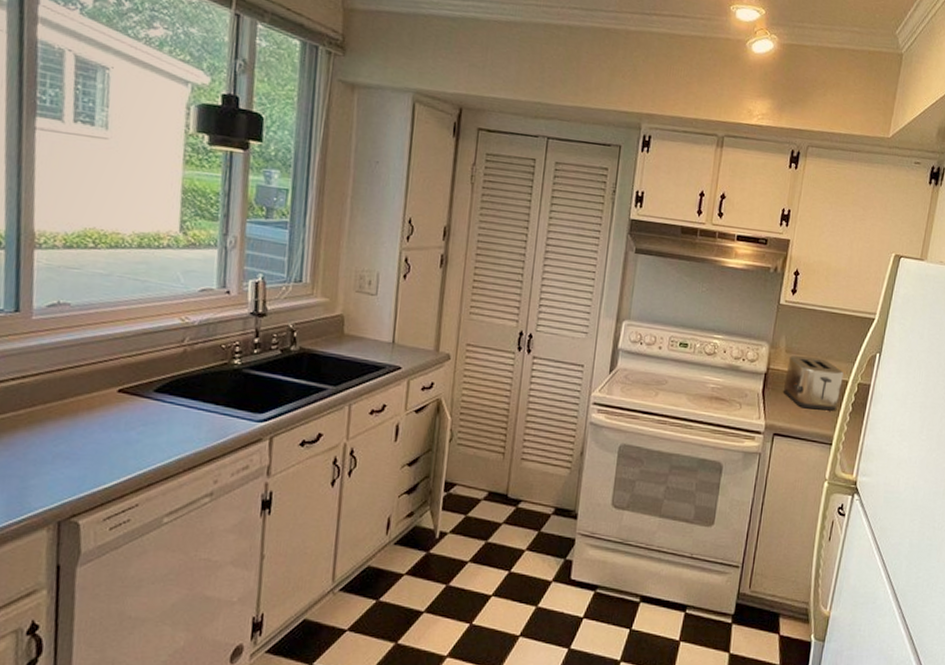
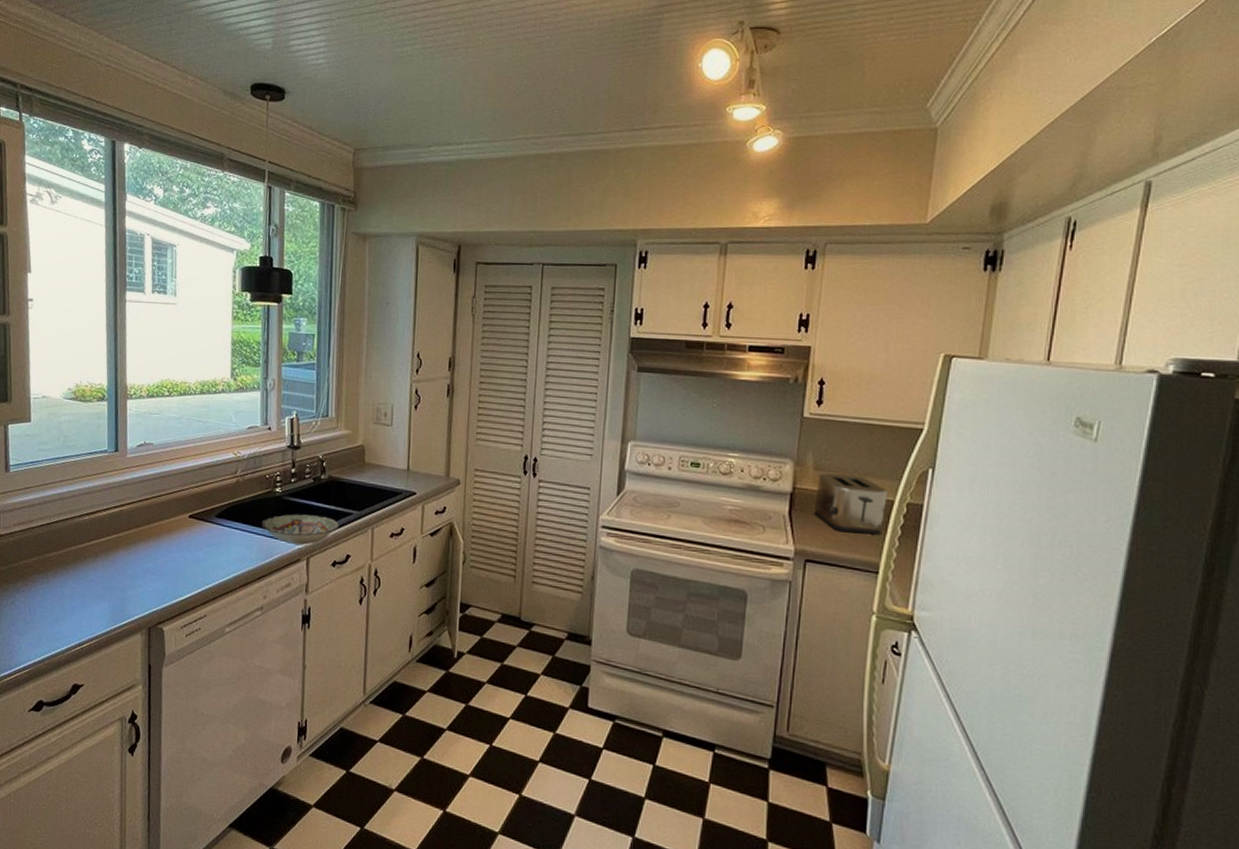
bowl: none [213,388,311,425] -> present [261,513,340,546]

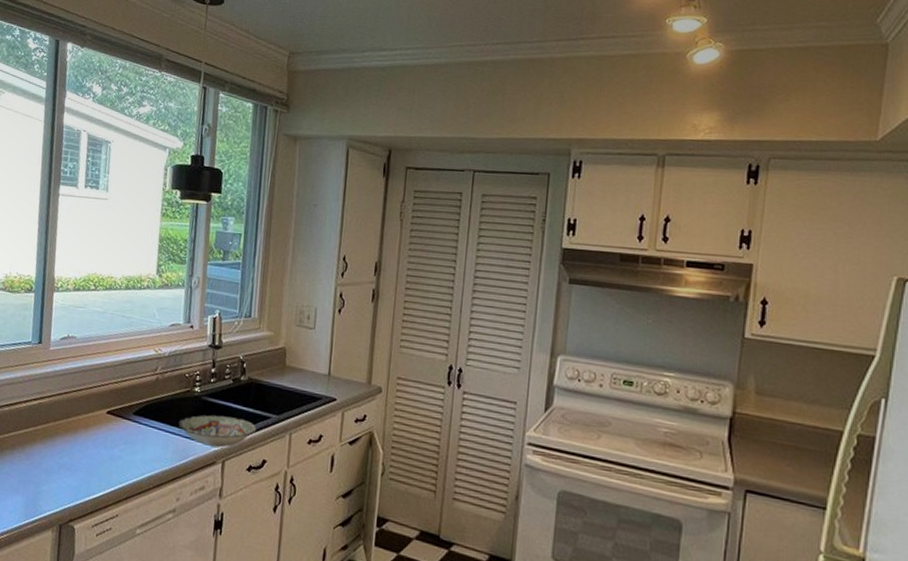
toaster: present [815,473,888,535] -> none [756,398,836,468]

